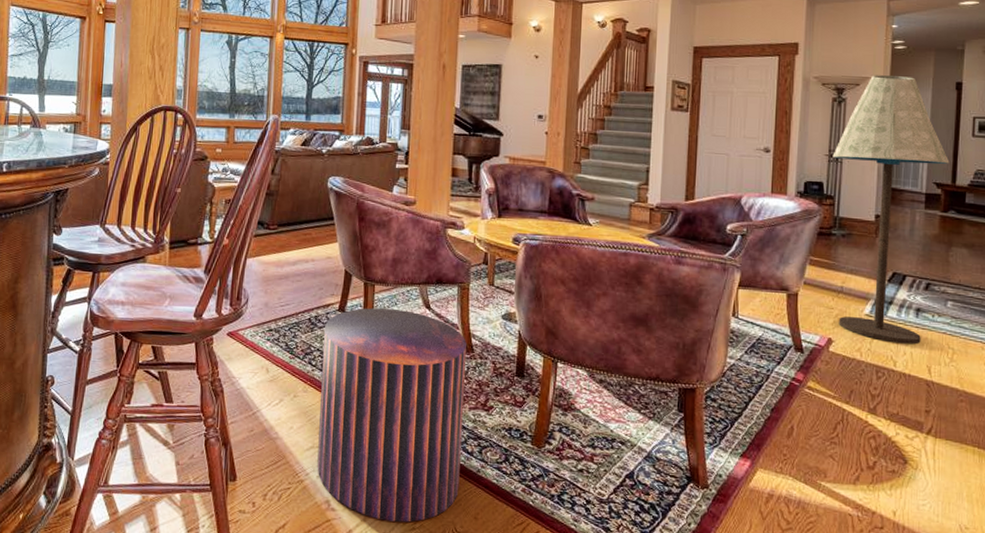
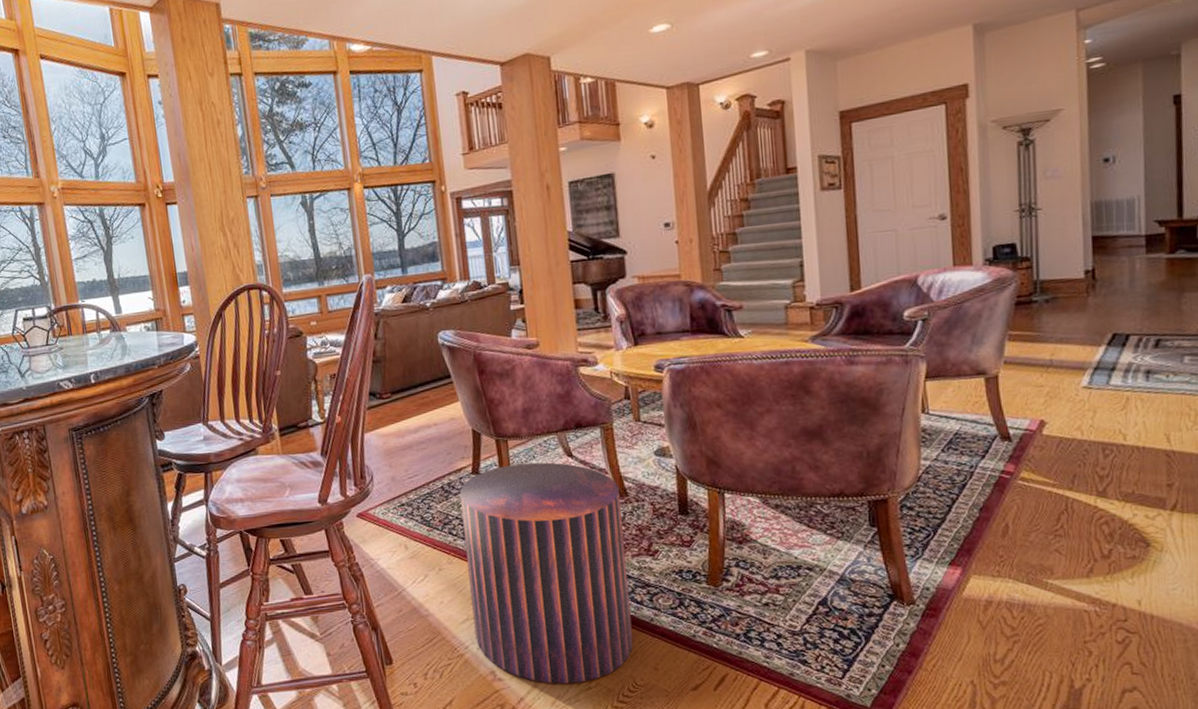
floor lamp: present [832,75,950,345] -> none [1024,99,1173,415]

